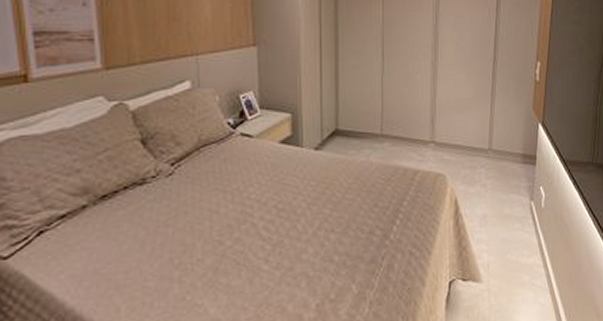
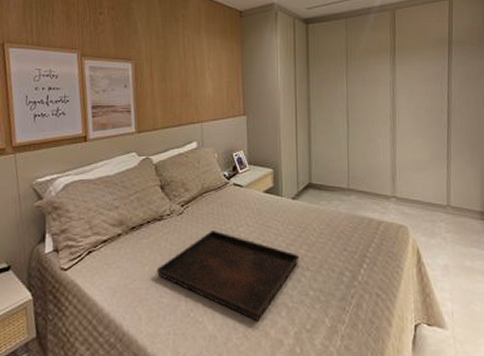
serving tray: none [138,193,323,297] -> present [156,231,300,321]

